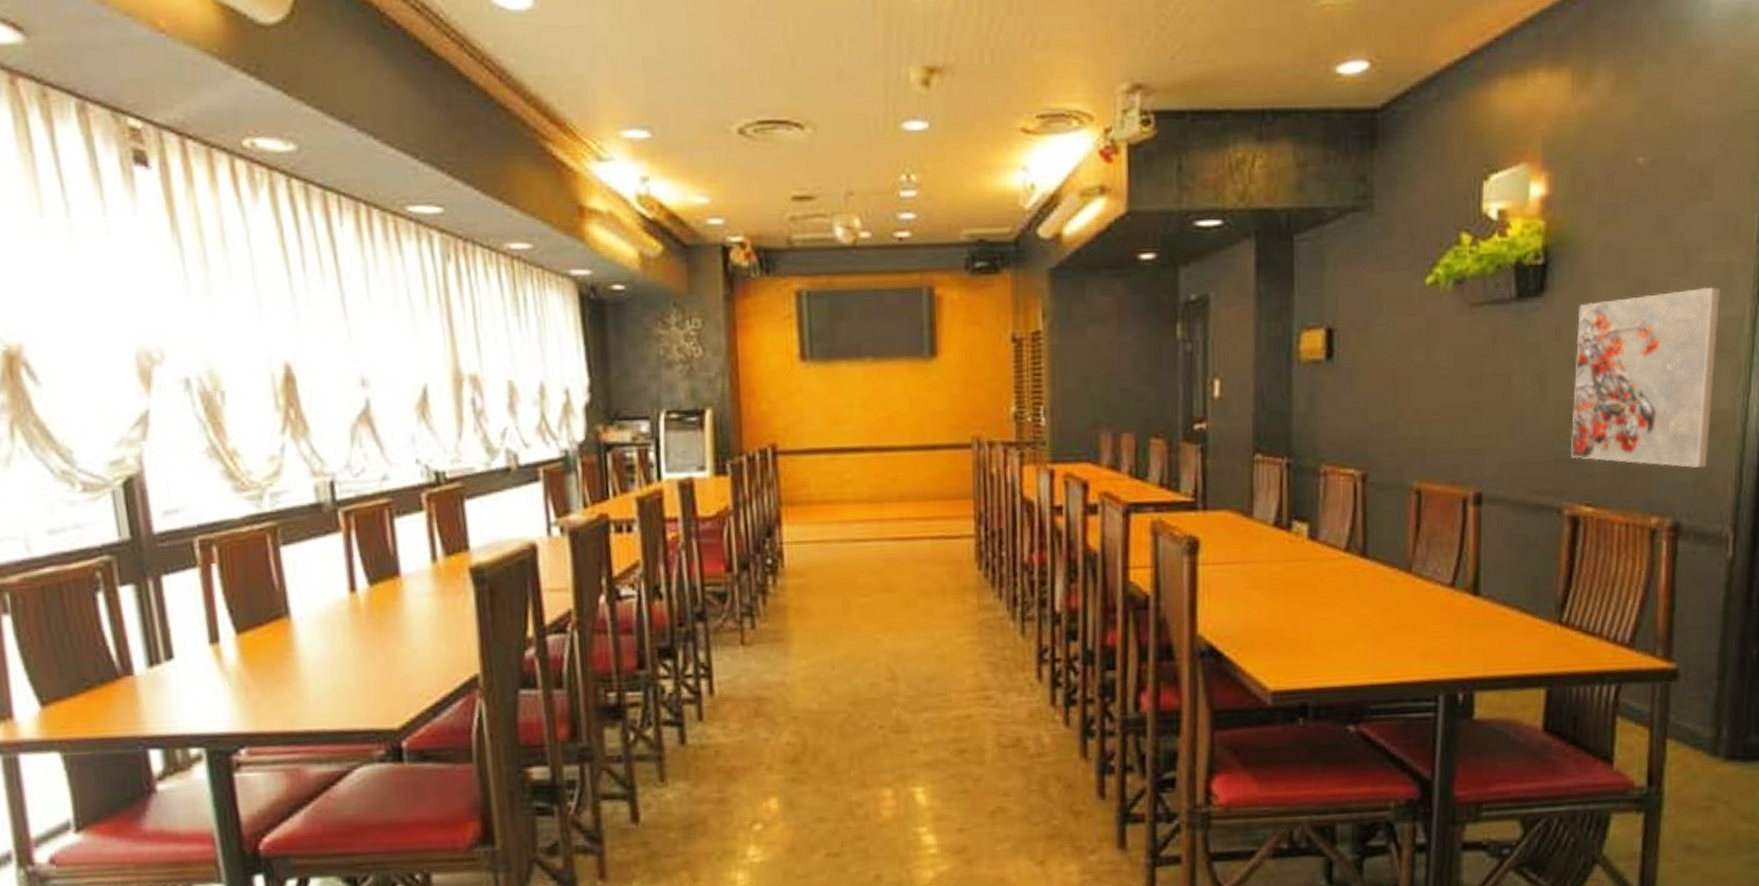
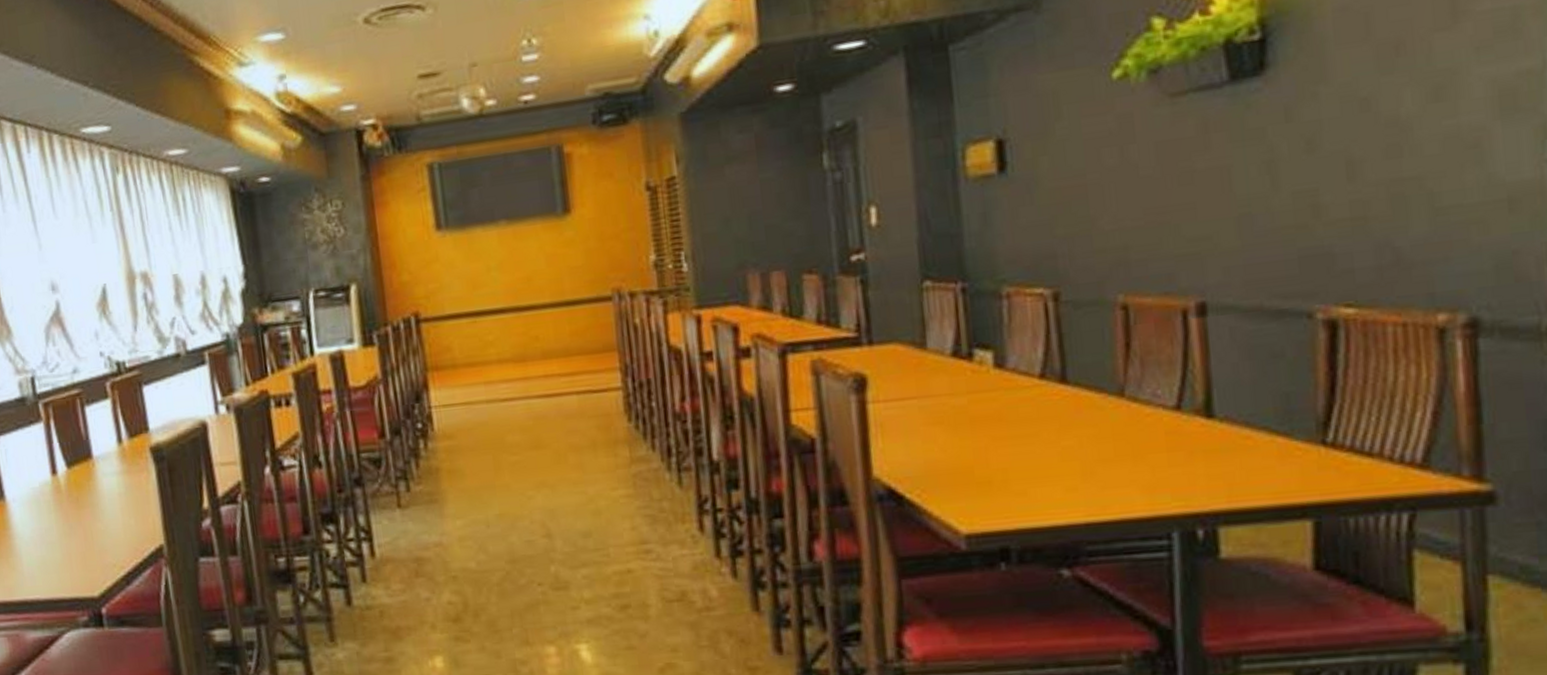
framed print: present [1570,286,1722,468] -> none [1312,36,1512,255]

